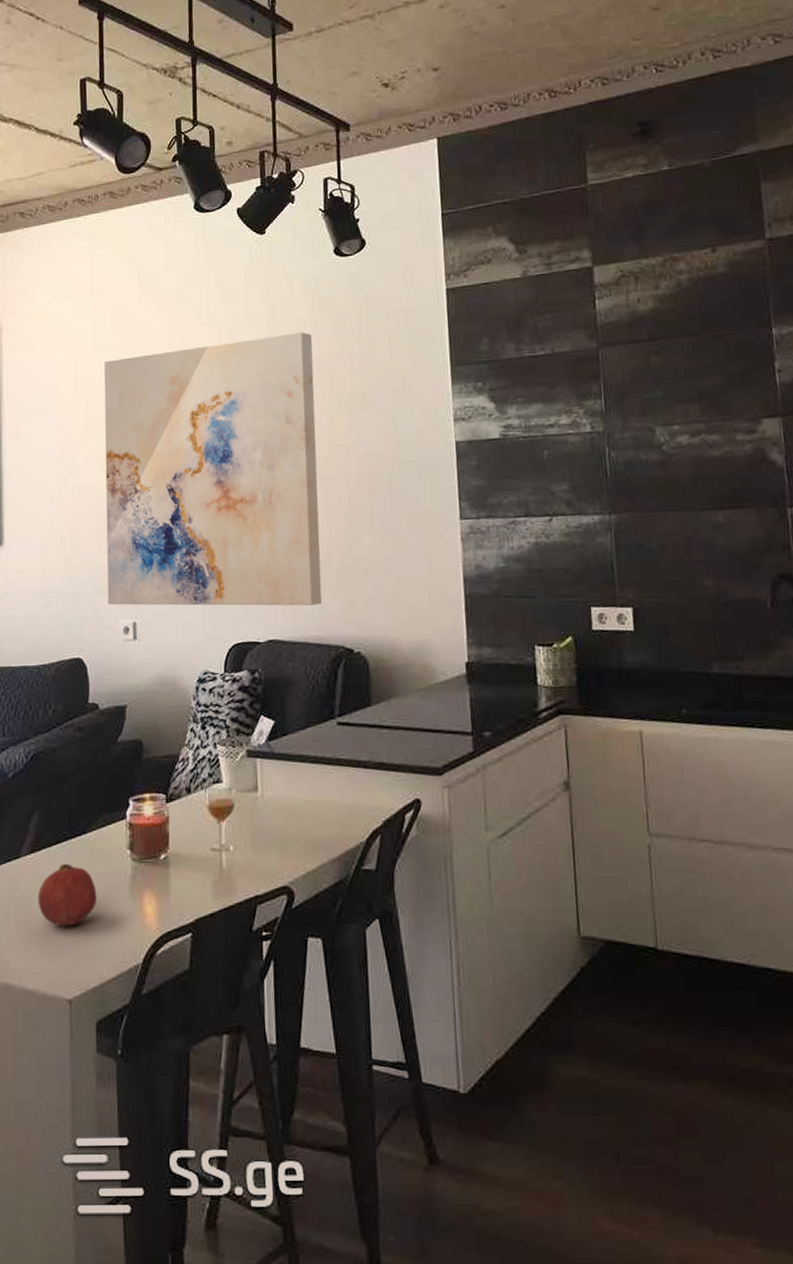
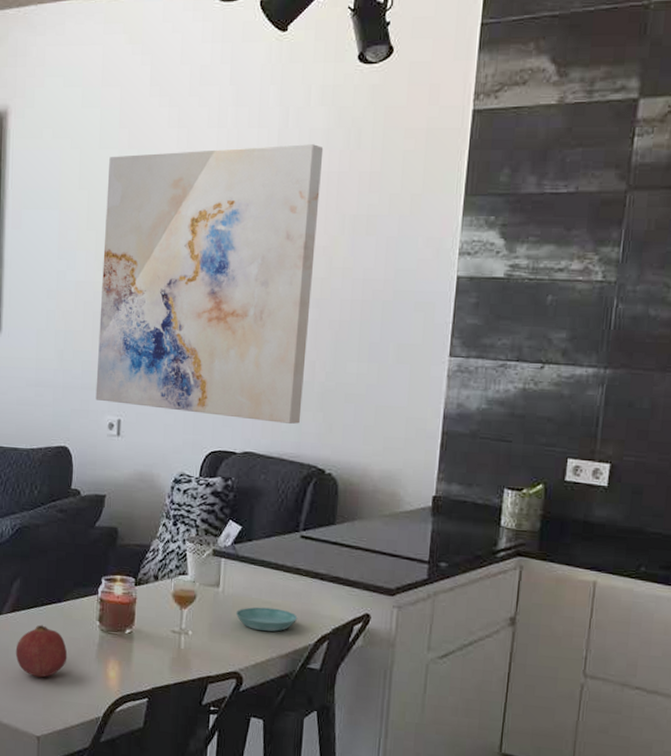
saucer: none [278,806,345,834] -> present [235,607,298,632]

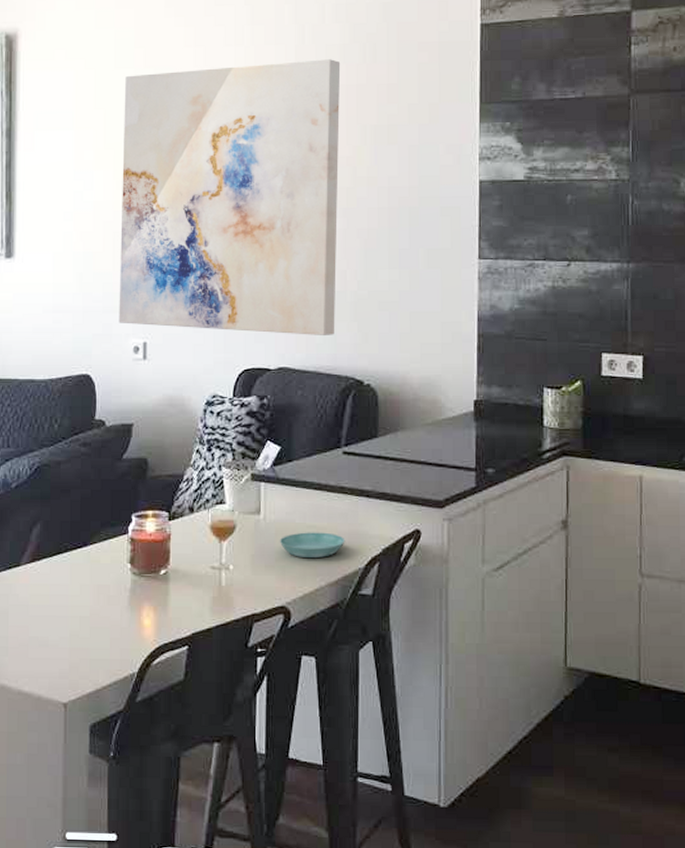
fruit: present [15,625,68,678] -> none [36,573,96,634]

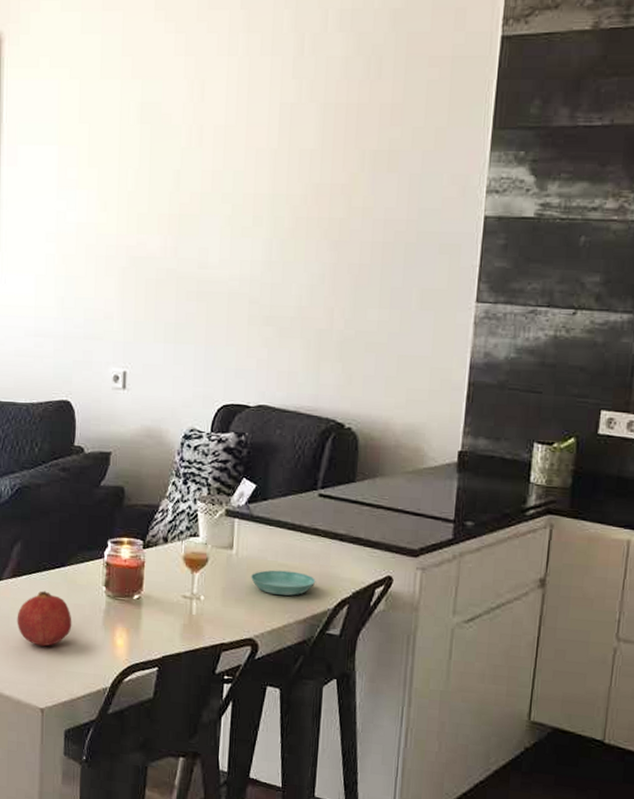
fruit: none [36,573,96,634] -> present [17,590,72,647]
wall art: present [119,59,341,335] -> none [99,74,342,375]

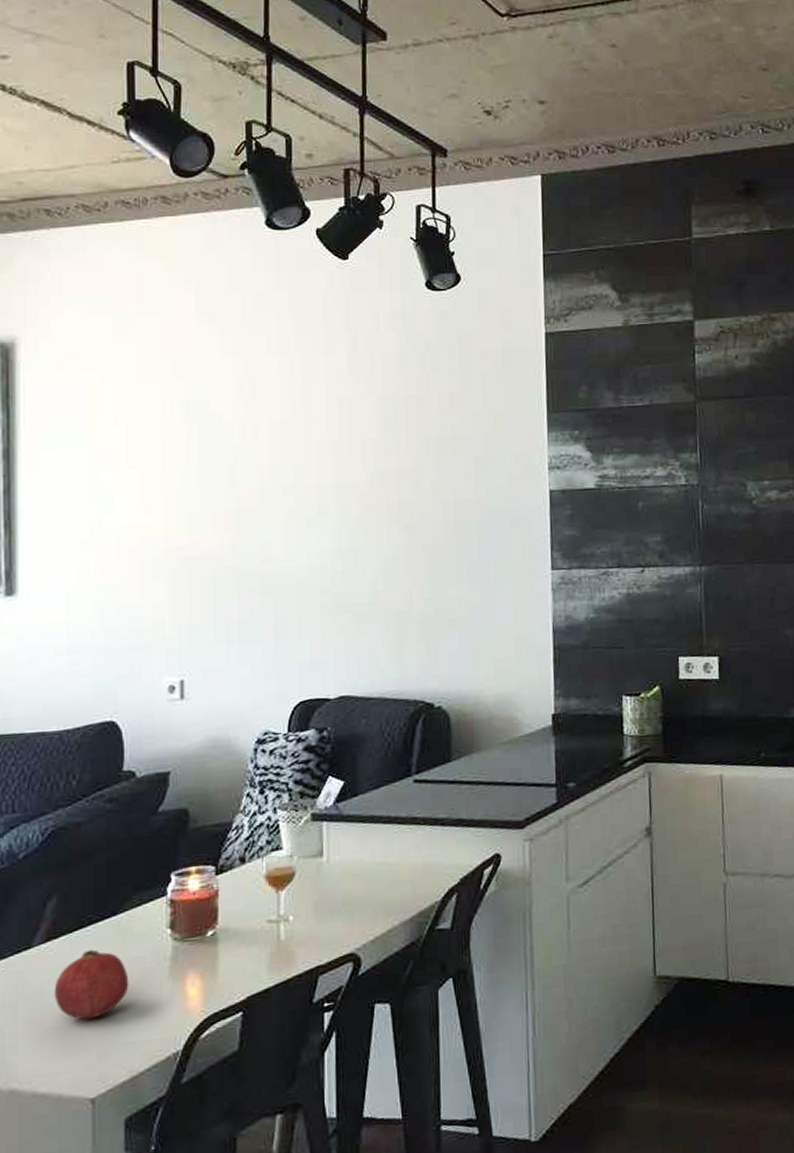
saucer: present [250,570,316,596] -> none [345,867,420,898]

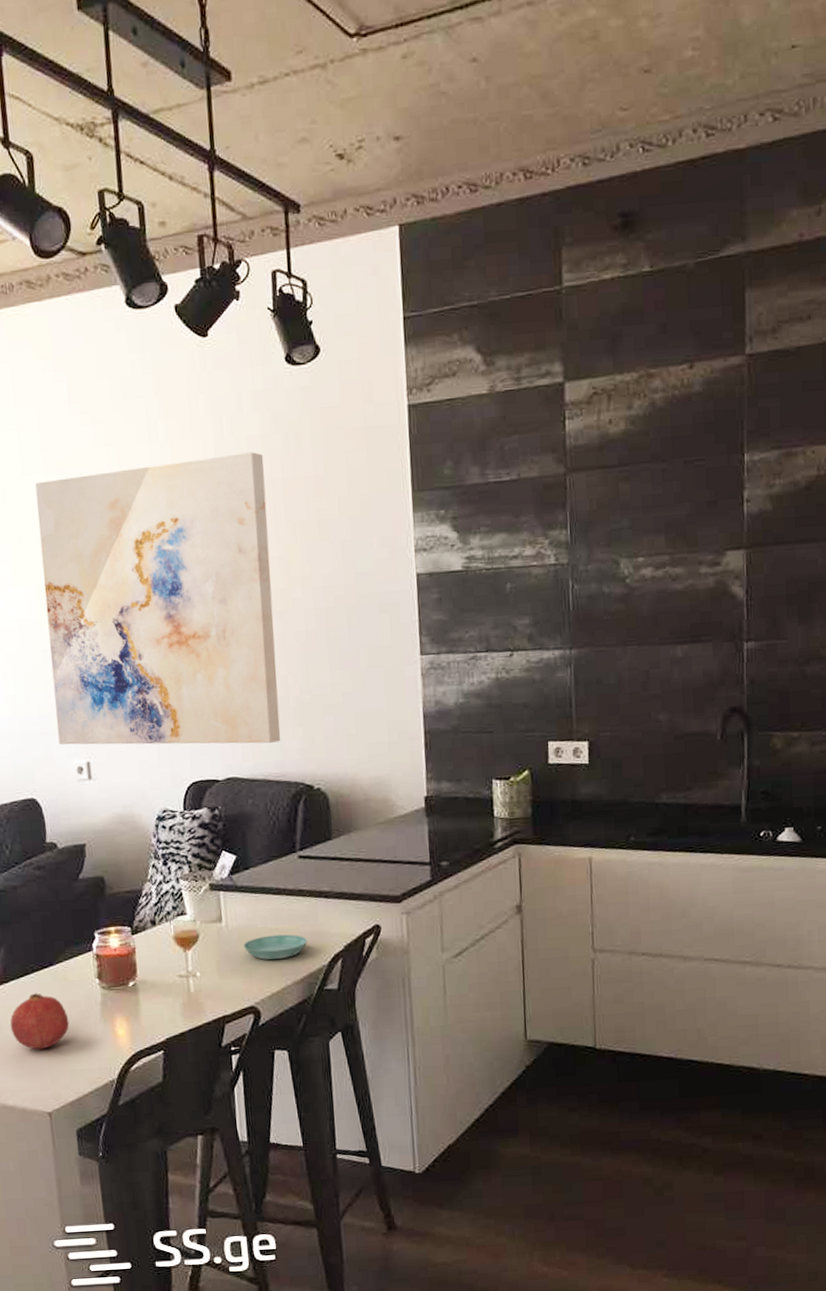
wall art: none [149,369,401,662] -> present [35,452,281,745]
saucer: none [345,867,420,898] -> present [243,934,308,960]

